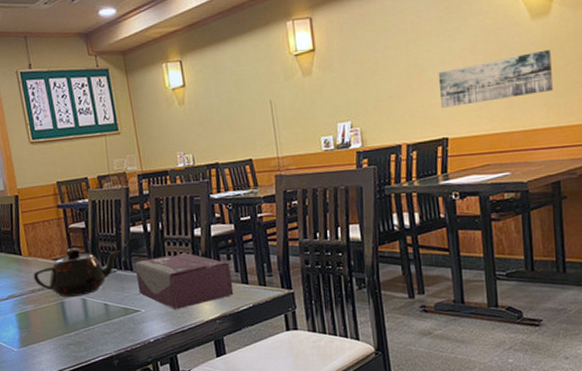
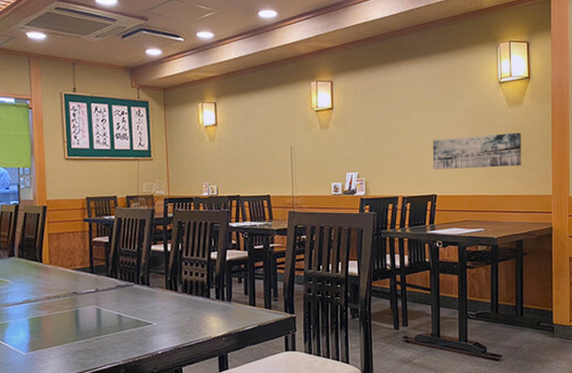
teapot: present [33,248,120,297] -> none [51,260,139,306]
tissue box: present [134,253,234,310] -> none [151,274,241,326]

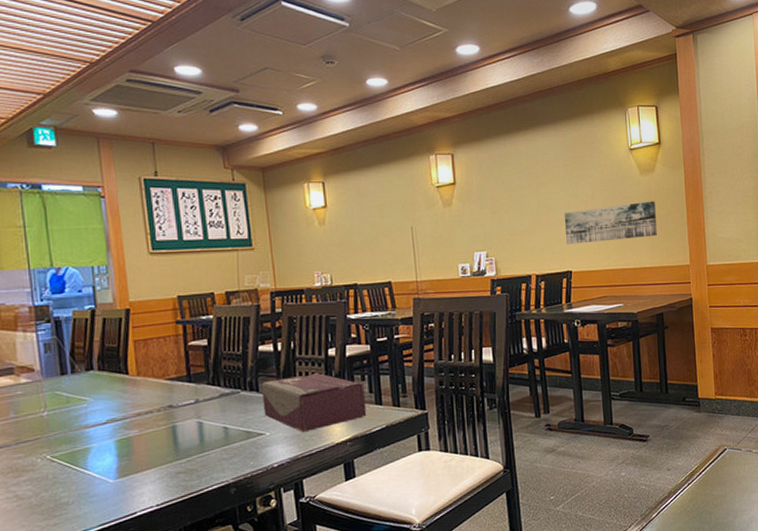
tissue box: none [151,274,241,326] -> present [261,373,367,433]

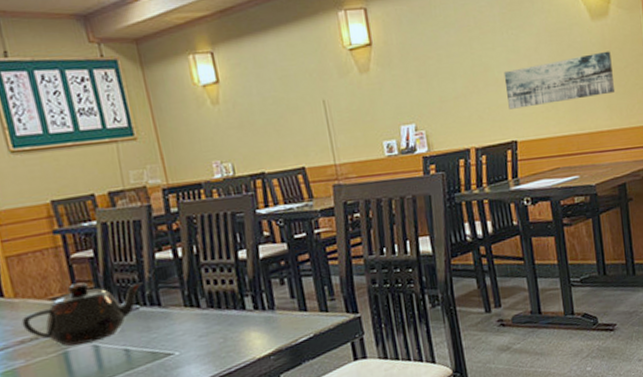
teapot: none [140,367,246,421] -> present [21,282,144,346]
tissue box: present [261,373,367,433] -> none [162,280,290,349]

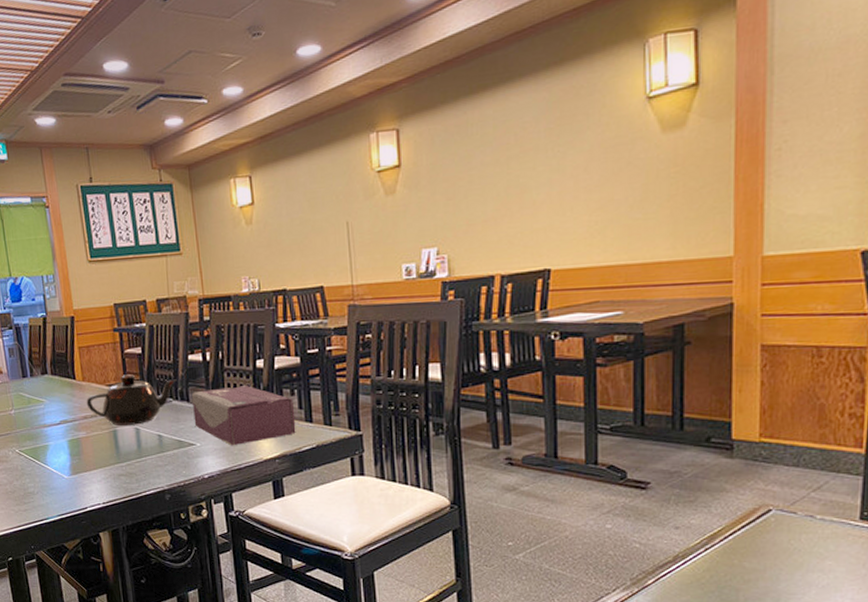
tissue box: none [162,280,290,349] -> present [191,386,296,446]
wall art: present [503,51,616,109] -> none [543,168,684,235]

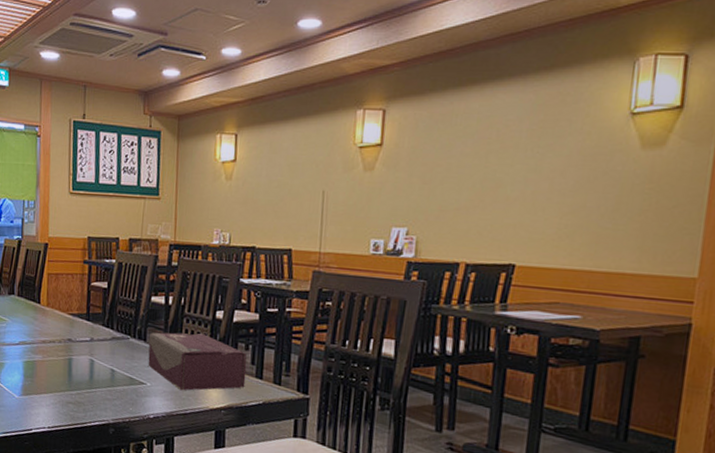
teapot: present [86,374,177,425] -> none [47,306,137,357]

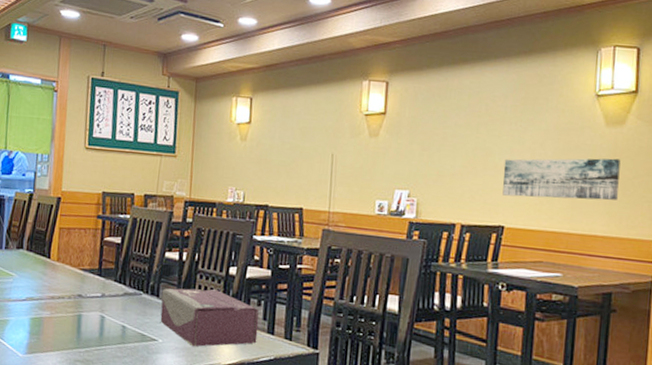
wall art: none [514,185,658,234] -> present [502,158,621,201]

